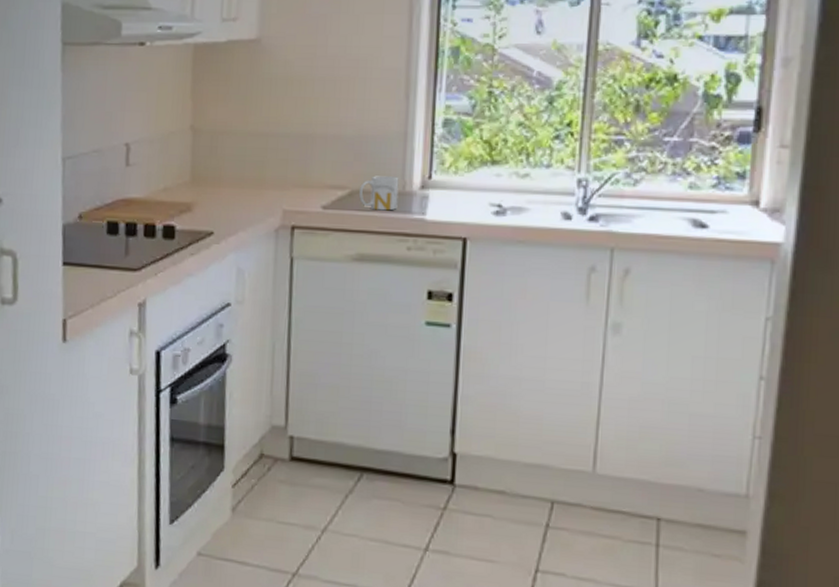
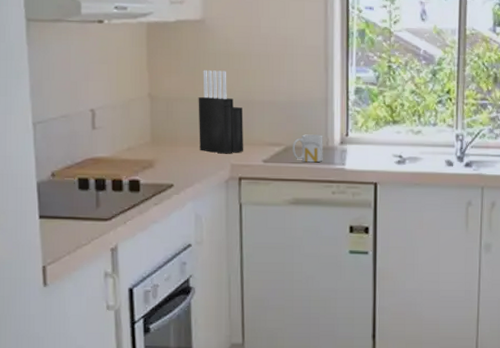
knife block: none [246,98,301,198] -> present [198,70,244,154]

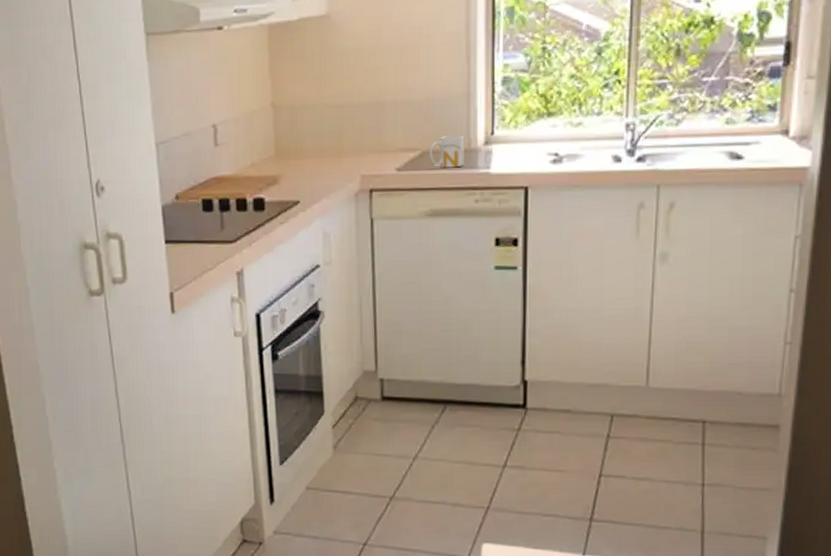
knife block: present [198,70,244,154] -> none [324,70,375,164]

